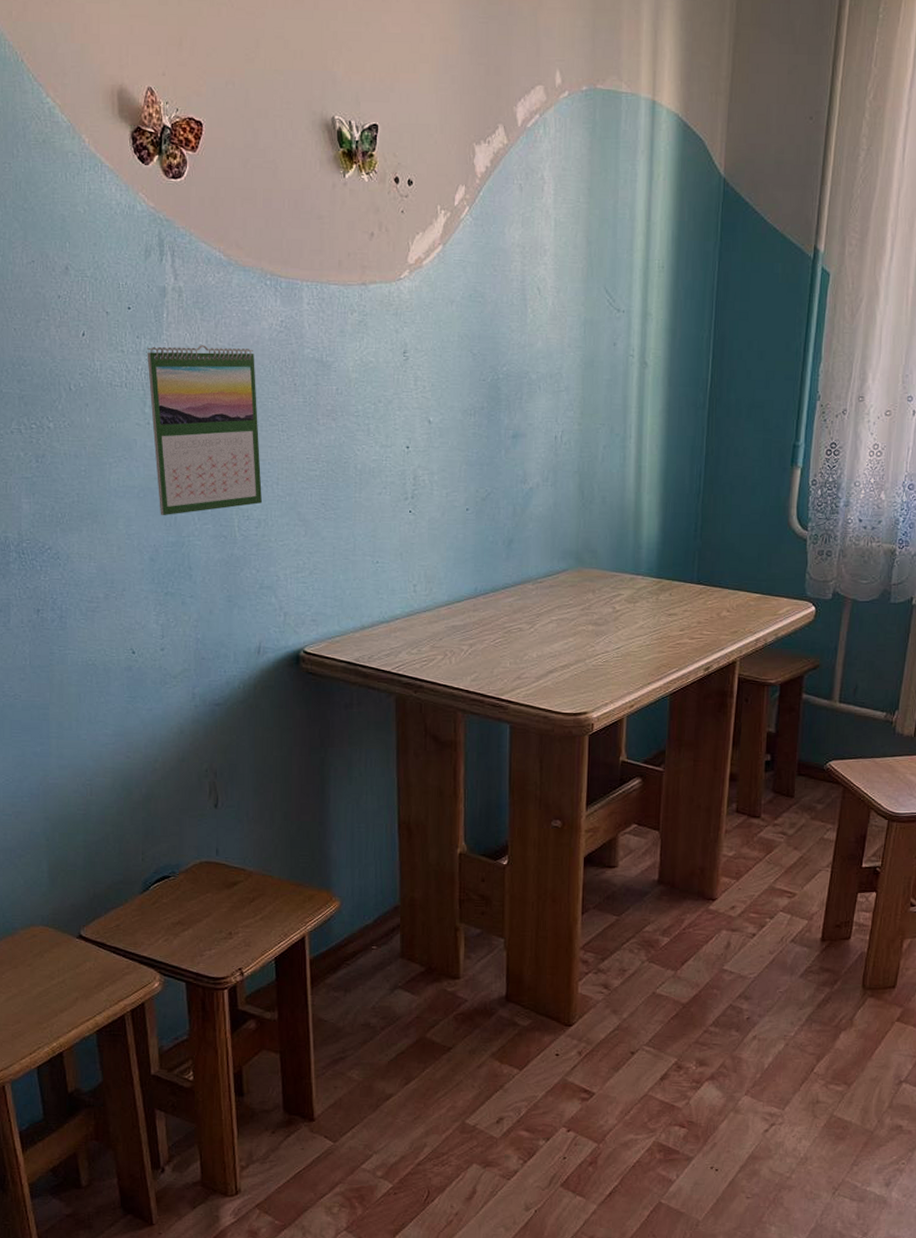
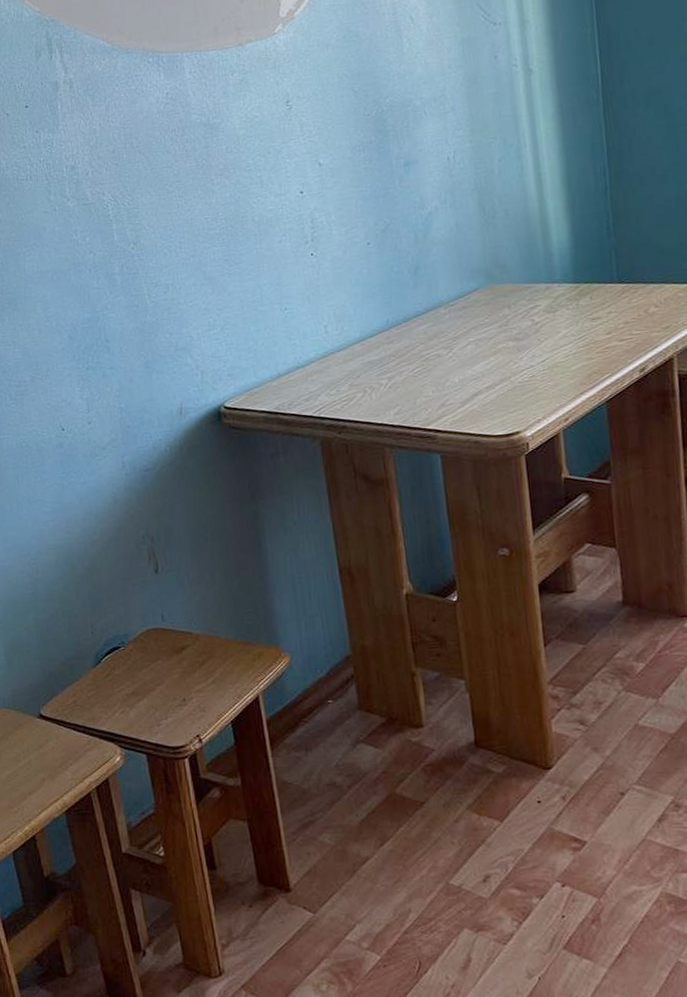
calendar: present [147,345,262,516] -> none [46,124,168,295]

